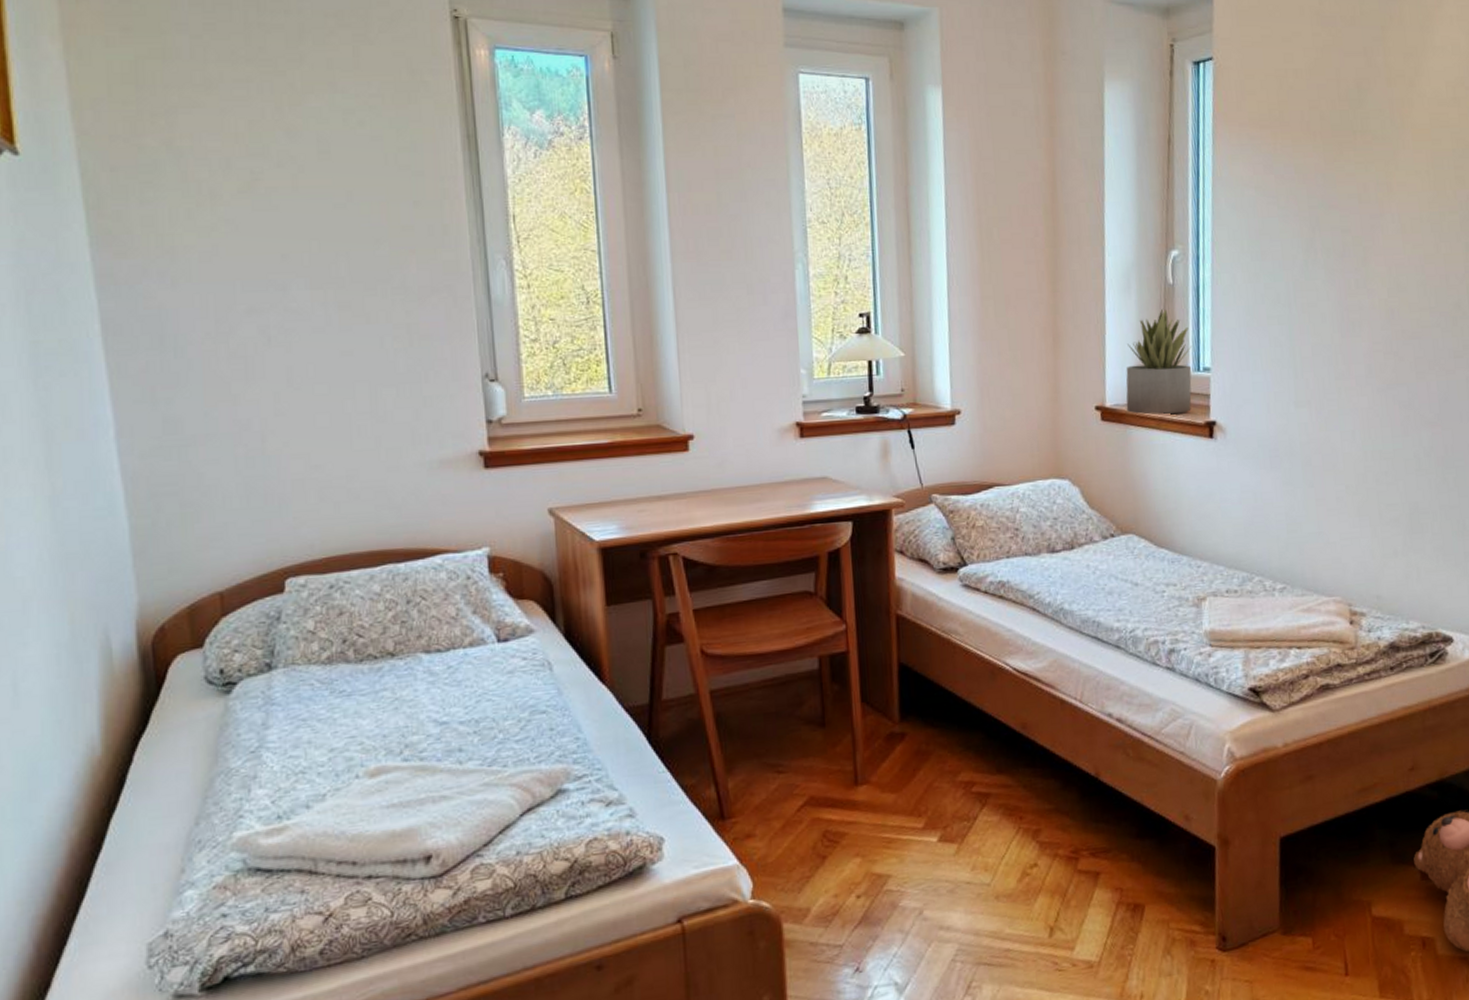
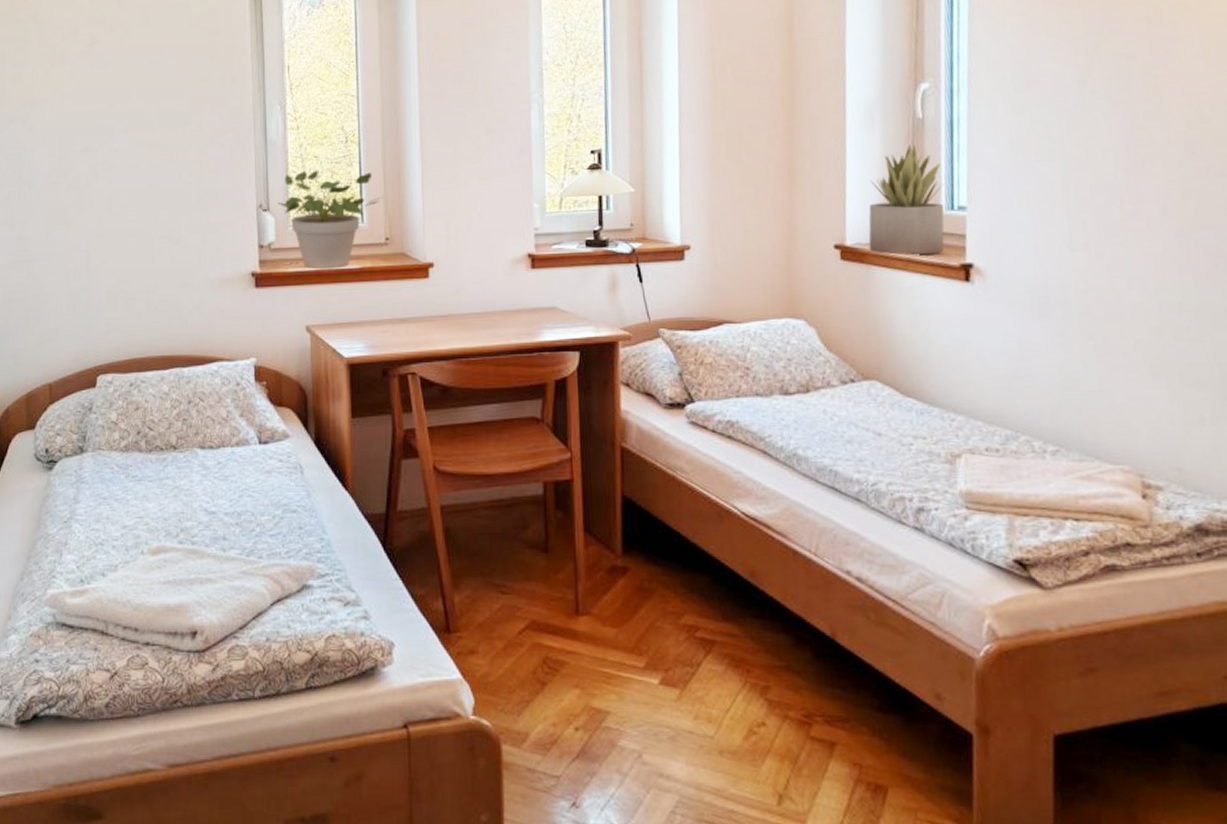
potted plant: none [507,334,635,446] -> present [277,170,384,270]

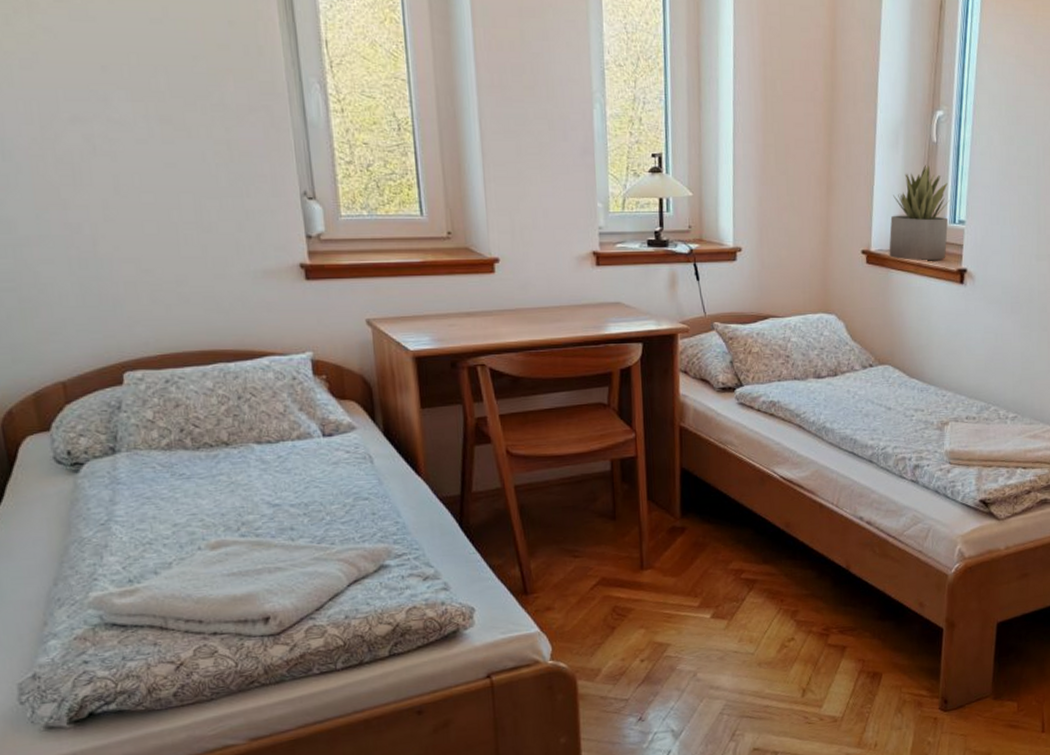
potted plant: present [277,170,384,270] -> none [324,157,444,262]

